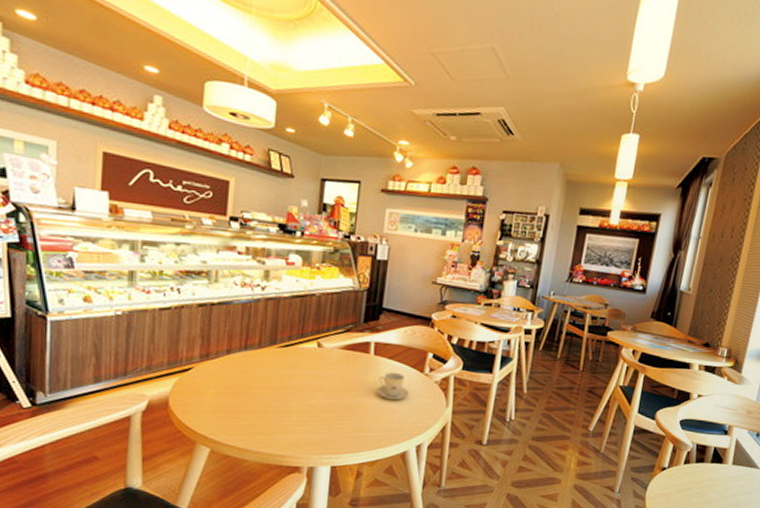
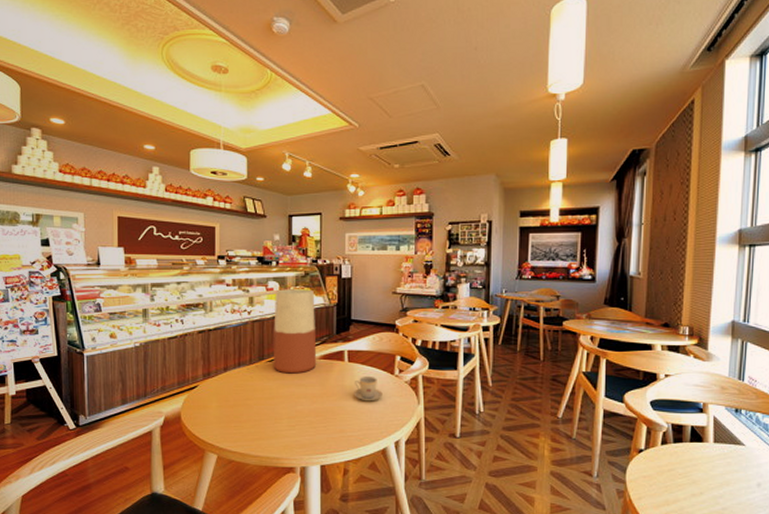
vase: none [286,264,343,364] -> present [273,289,317,374]

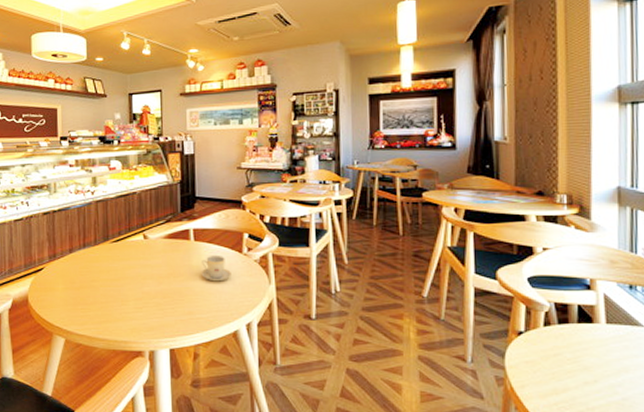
vase: present [273,289,317,374] -> none [117,167,162,254]

